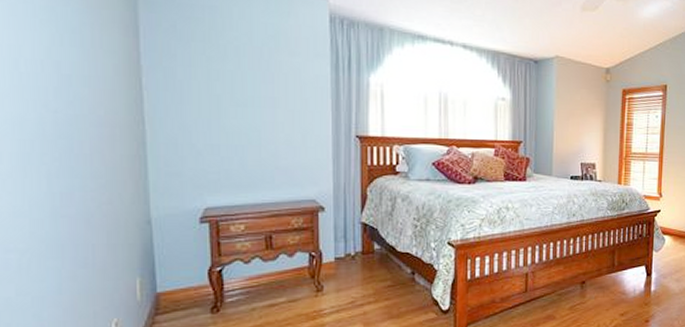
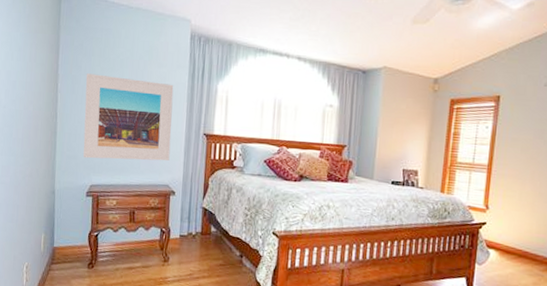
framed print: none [184,64,314,175] -> present [83,73,174,161]

